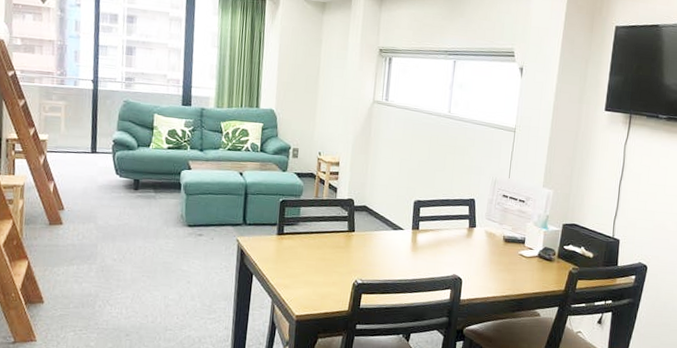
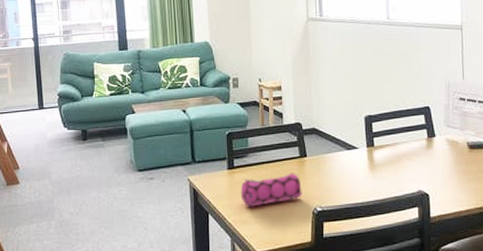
pencil case: none [286,245,346,273] -> present [240,173,302,207]

